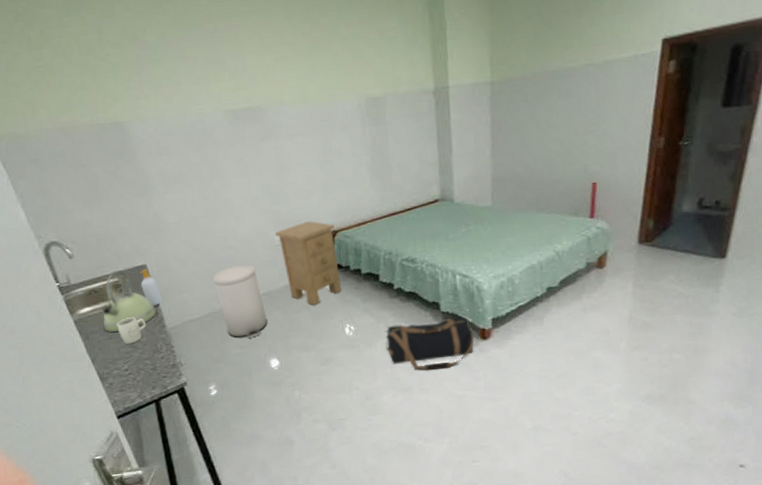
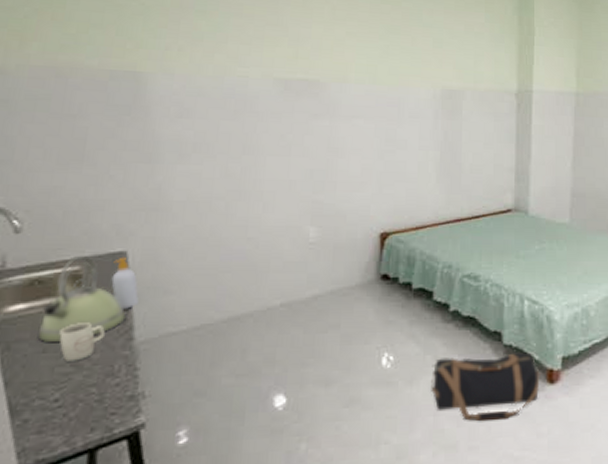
pedal bin: present [212,264,268,339] -> none [216,263,281,364]
nightstand: present [274,221,342,306] -> none [310,218,387,326]

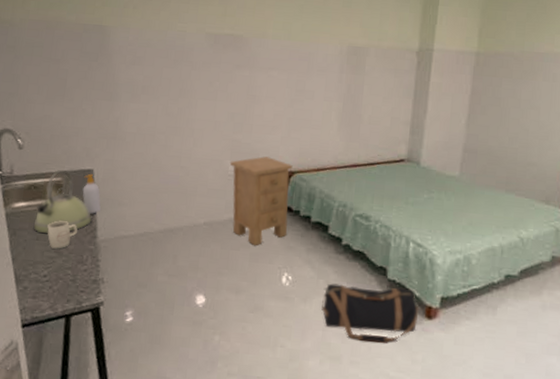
nightstand: none [310,218,387,326] -> present [229,156,293,246]

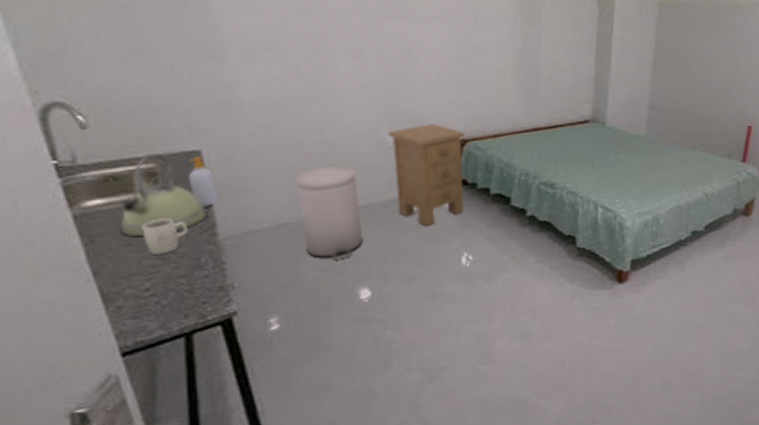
pedal bin: none [156,187,203,268] -> present [295,165,363,260]
duffel bag: present [321,283,419,343] -> none [508,255,610,314]

